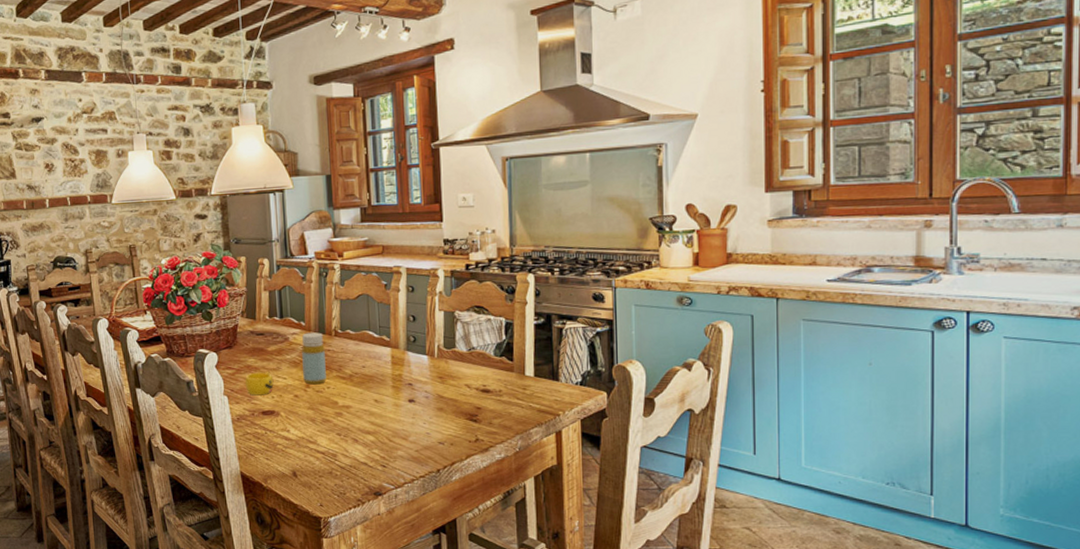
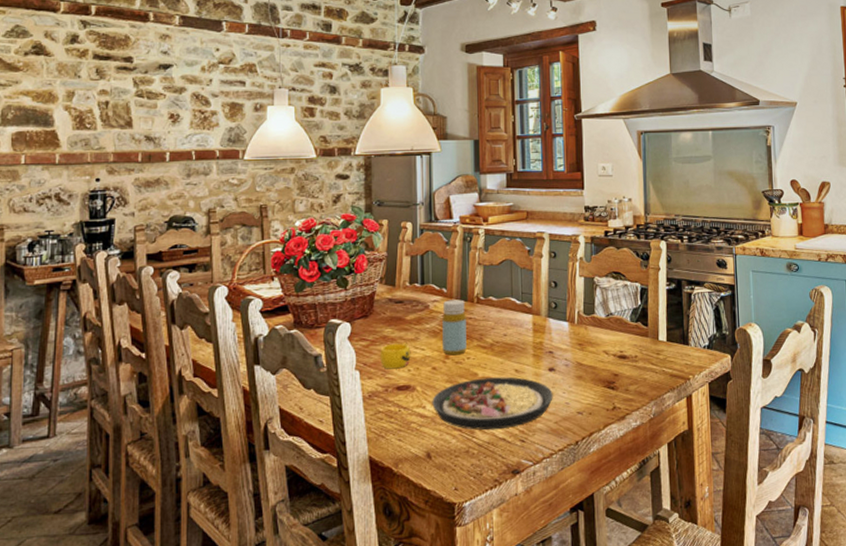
plate: none [295,406,414,455] -> present [432,377,553,430]

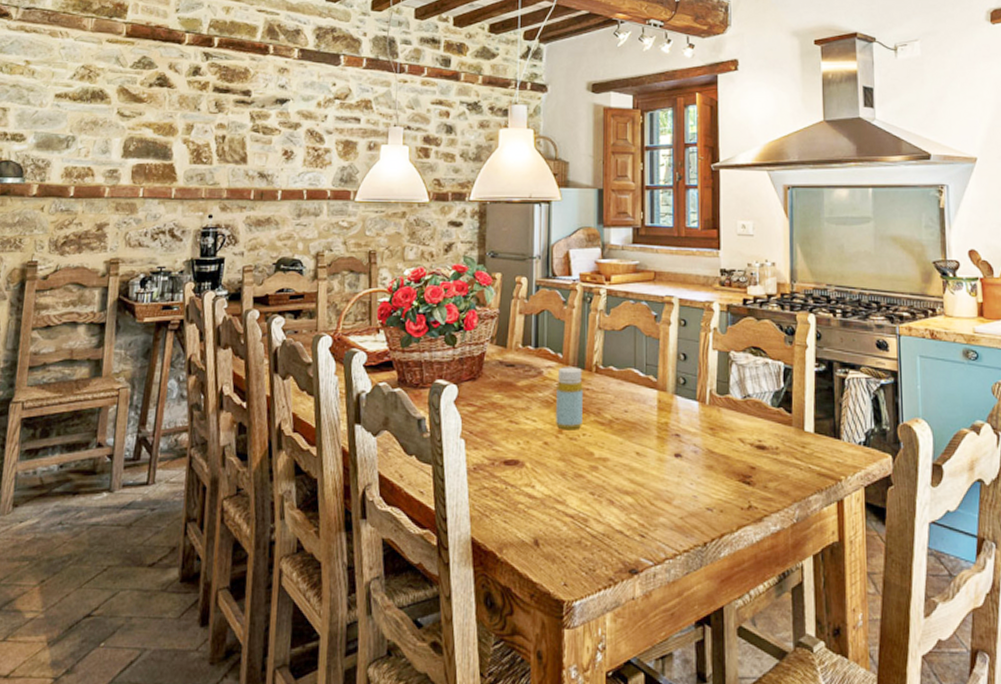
cup: present [380,341,411,369] -> none [488,410,521,441]
plate: present [432,377,553,430] -> none [542,459,679,520]

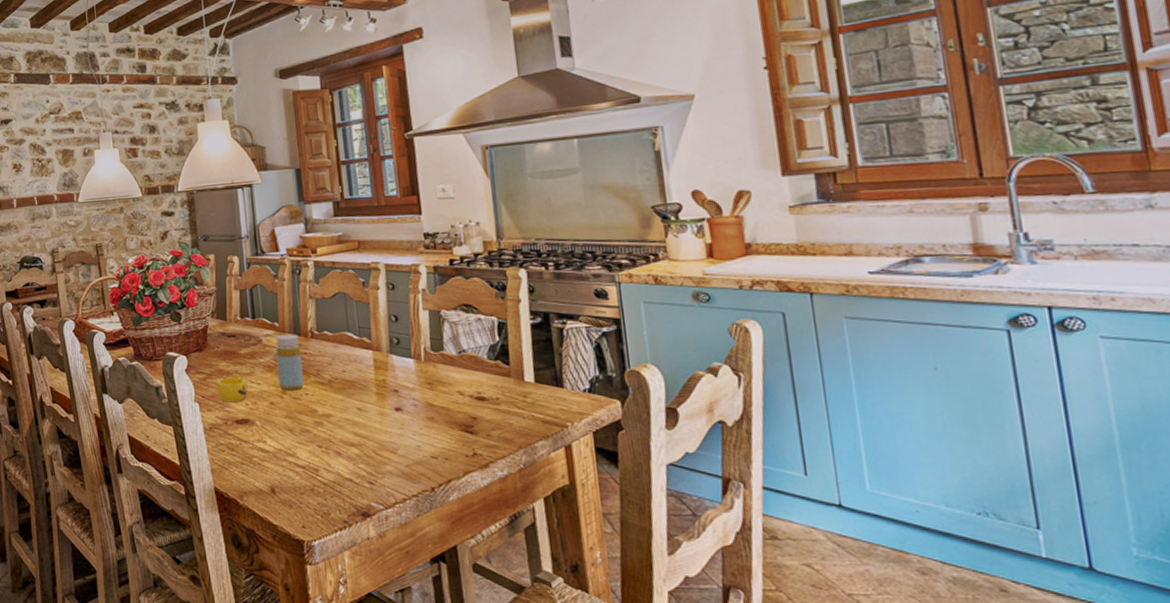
cup: none [488,410,521,441] -> present [217,375,248,403]

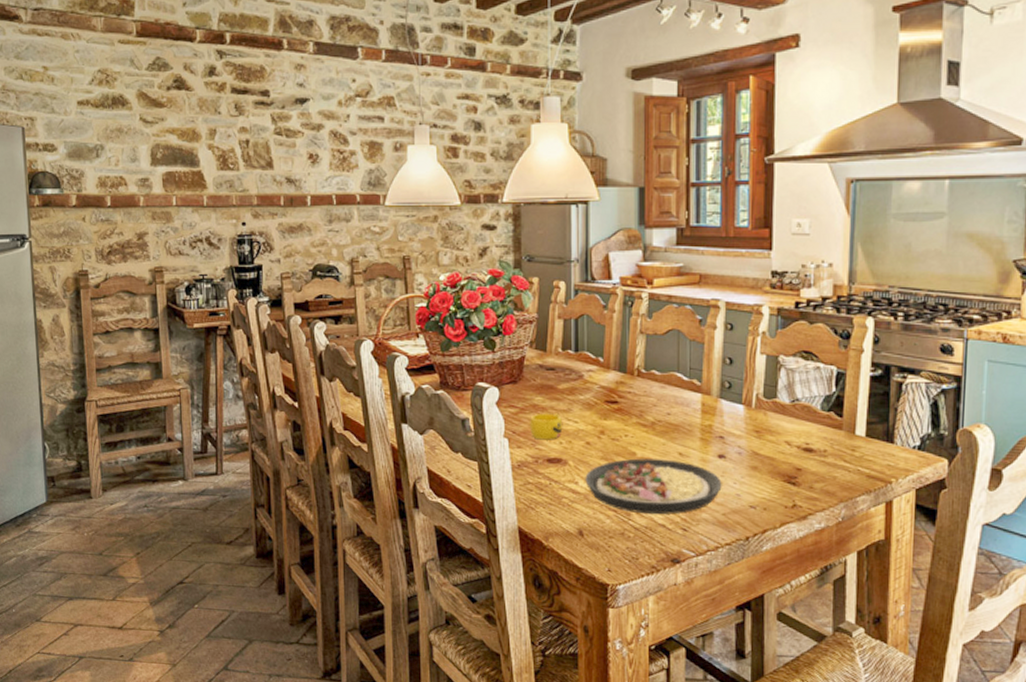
plate: none [272,415,402,470] -> present [585,458,722,515]
bottle: present [276,334,304,391] -> none [598,370,625,432]

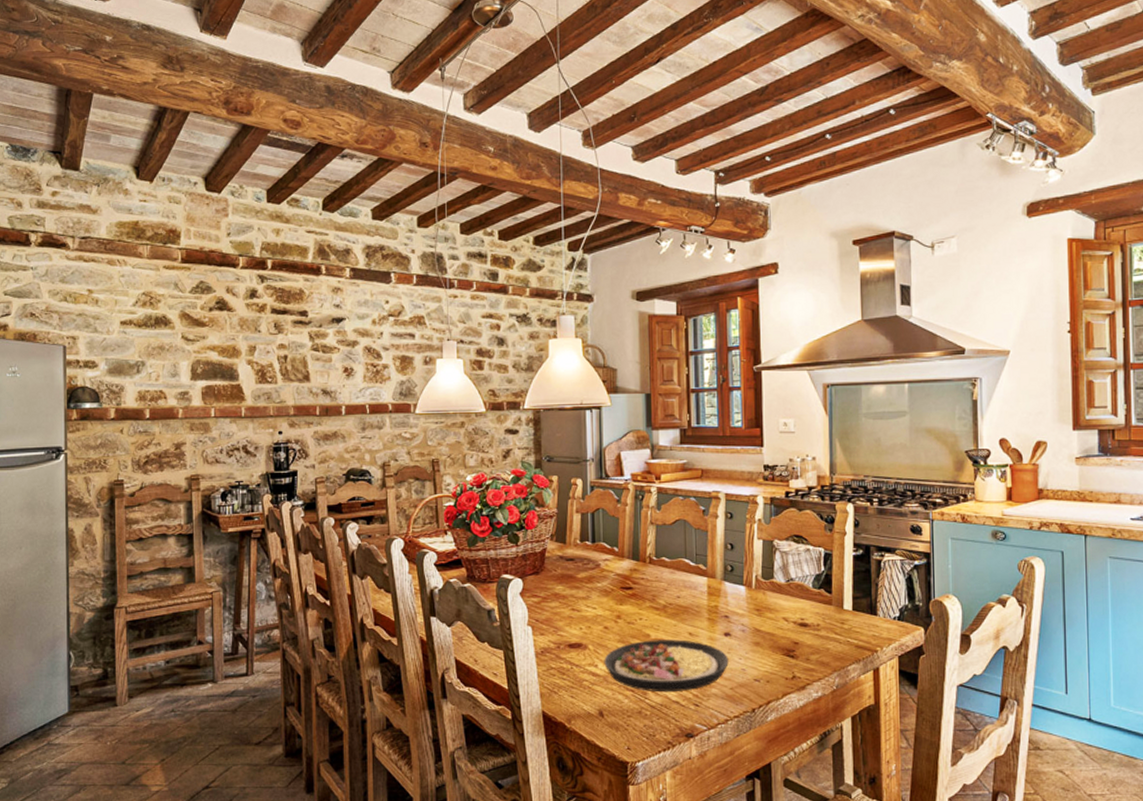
cup: present [530,412,563,440] -> none [552,599,583,627]

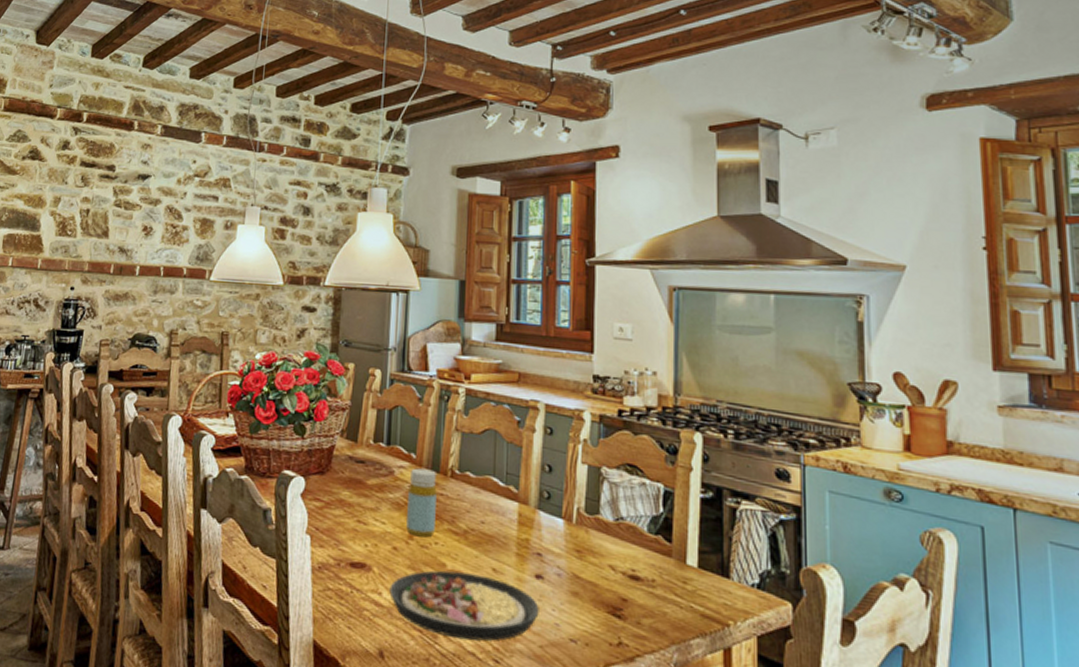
bottle: none [614,559,639,616] -> present [406,468,437,538]

